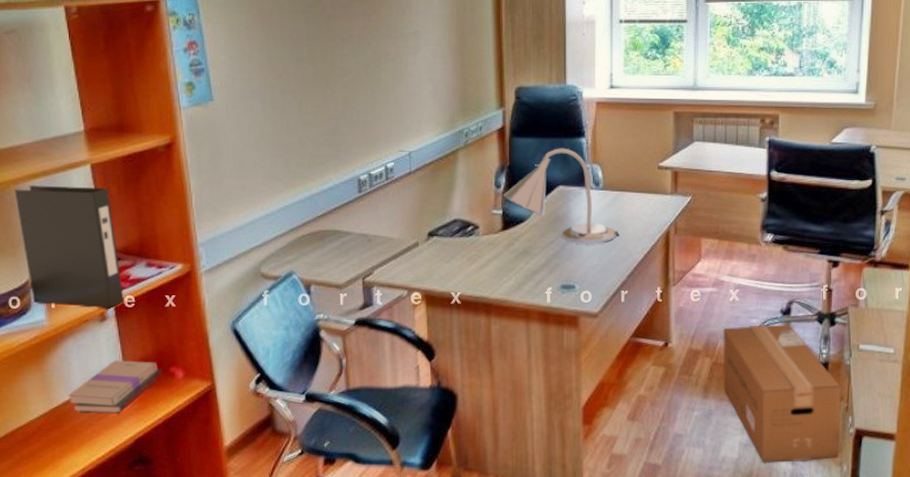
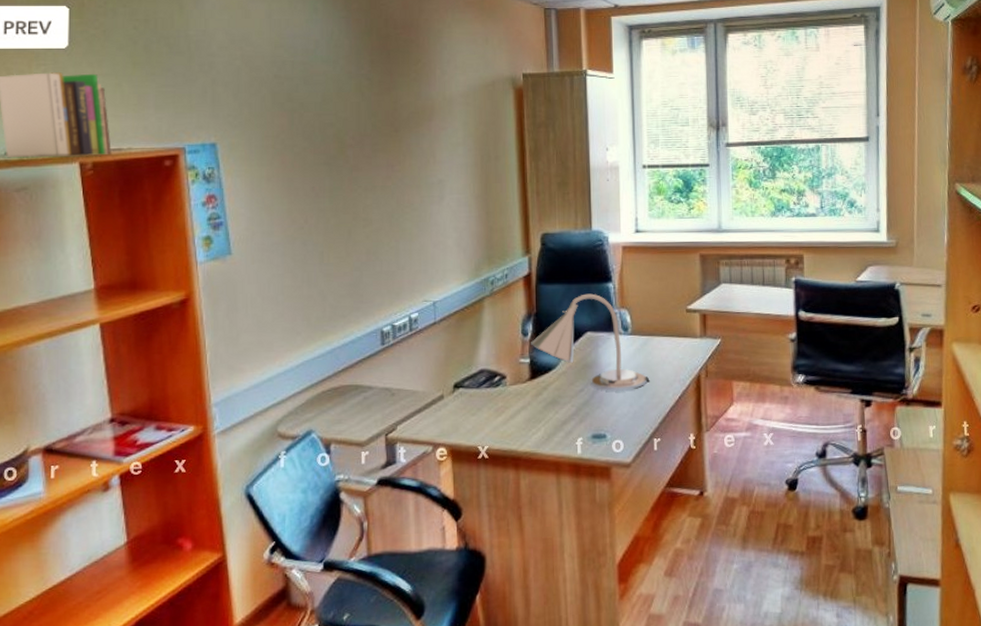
binder: present [14,185,124,309] -> none [17,347,130,477]
books: present [68,360,163,415] -> none [65,532,169,594]
box: present [722,324,842,464] -> none [758,468,885,618]

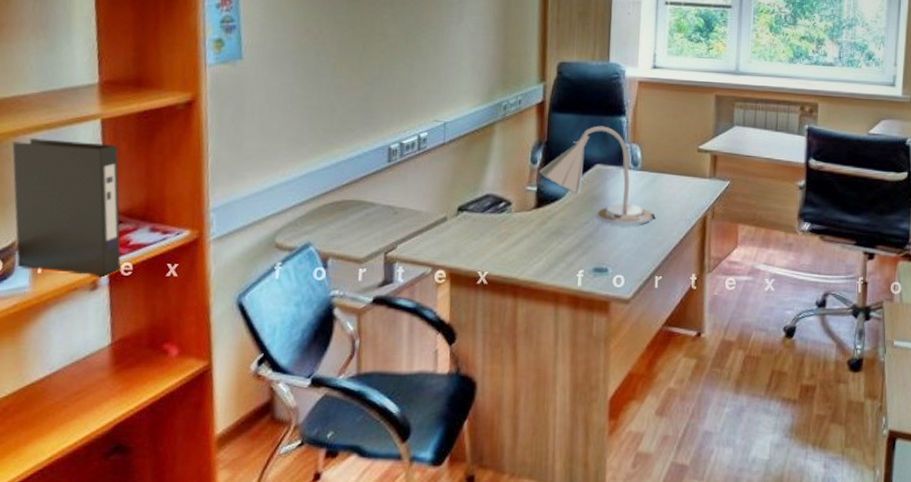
binder: none [17,347,130,477] -> present [12,138,121,276]

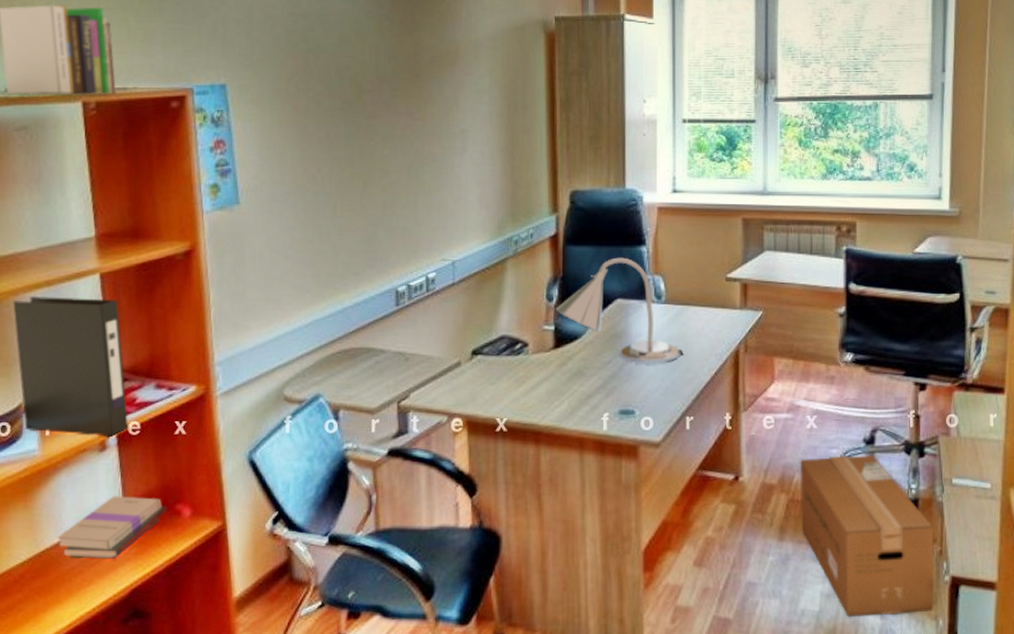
books: none [44,334,155,396] -> present [58,496,167,560]
box: none [755,317,876,467] -> present [799,455,935,618]

